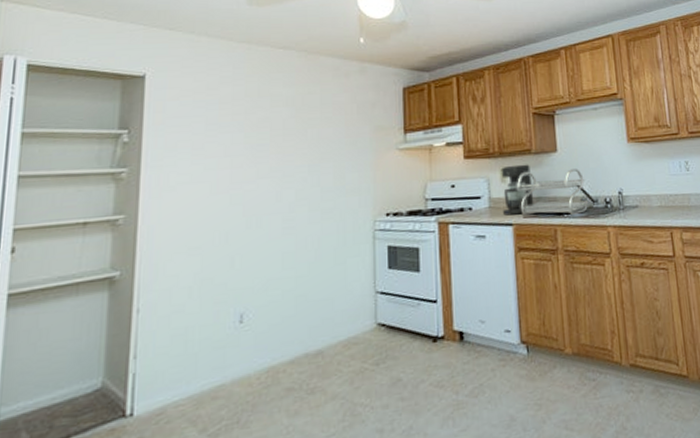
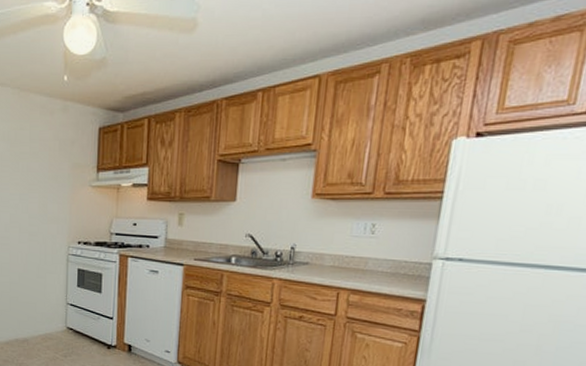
coffee maker: present [501,164,534,216] -> none [176,210,207,257]
dish rack: present [516,169,589,216] -> none [191,218,259,264]

